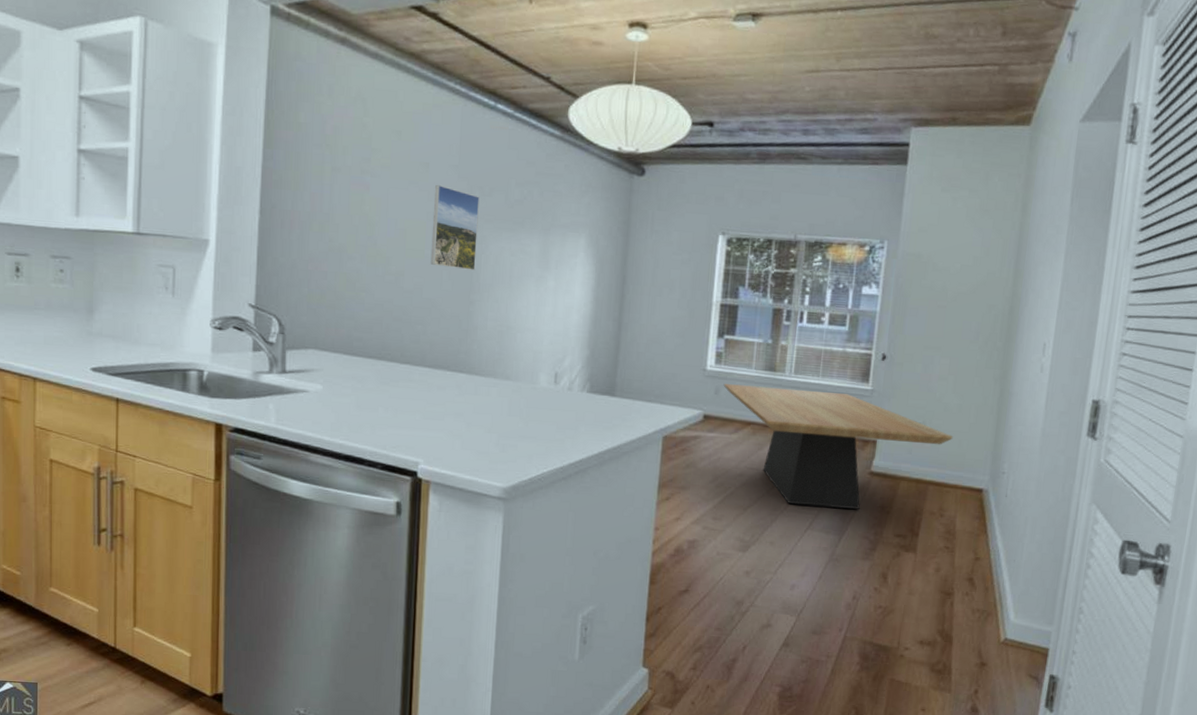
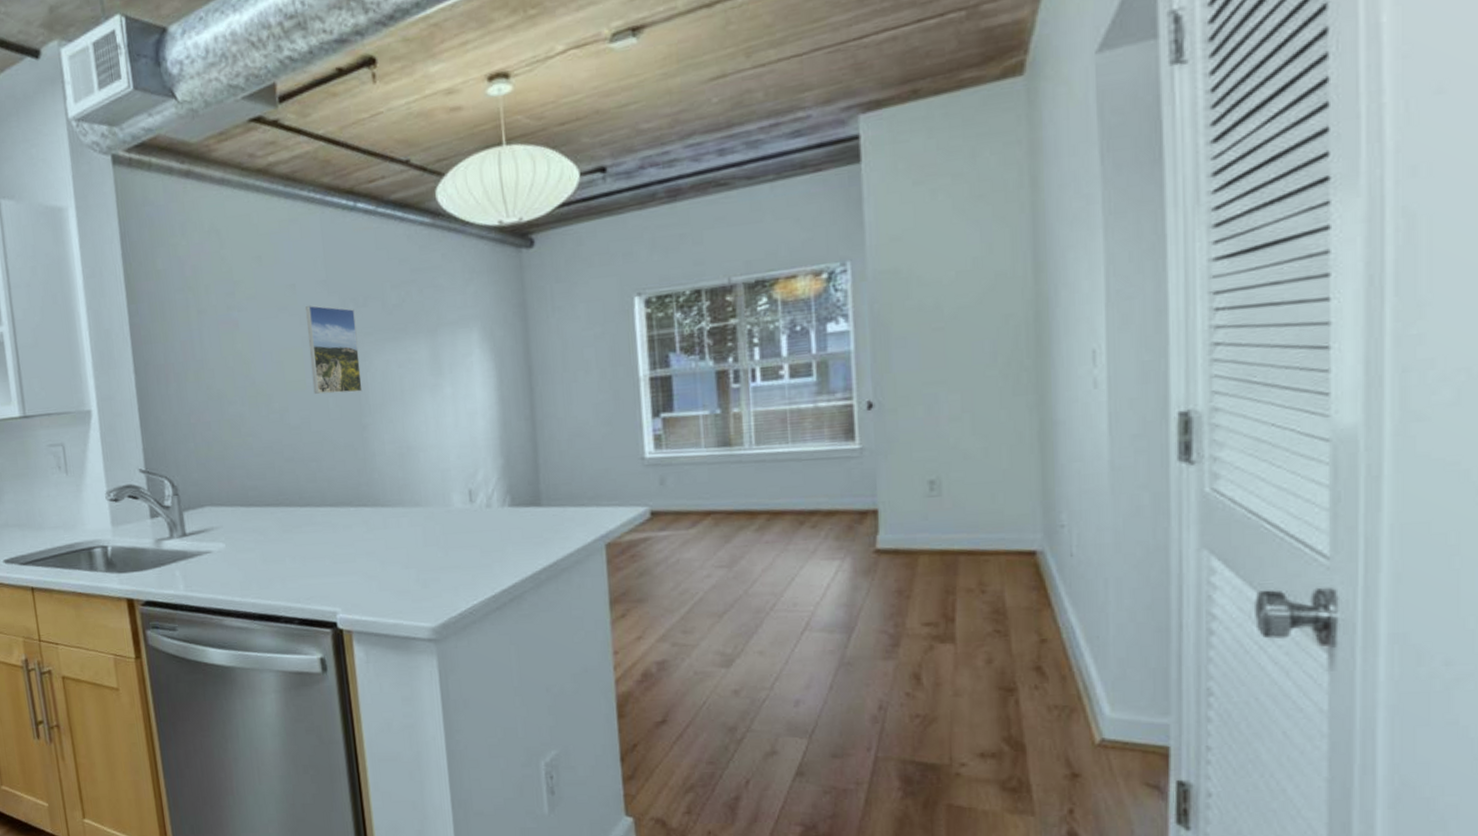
dining table: present [723,384,953,509] -> none [668,458,982,604]

